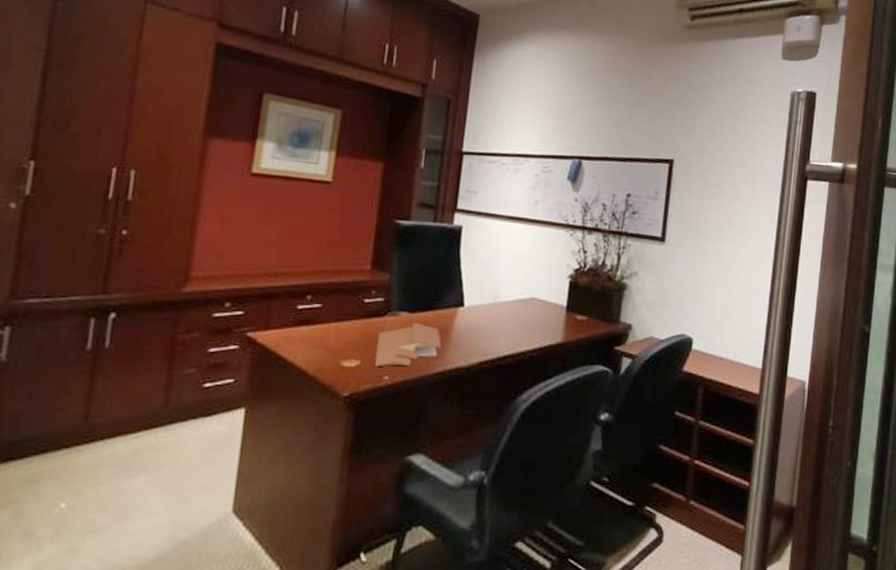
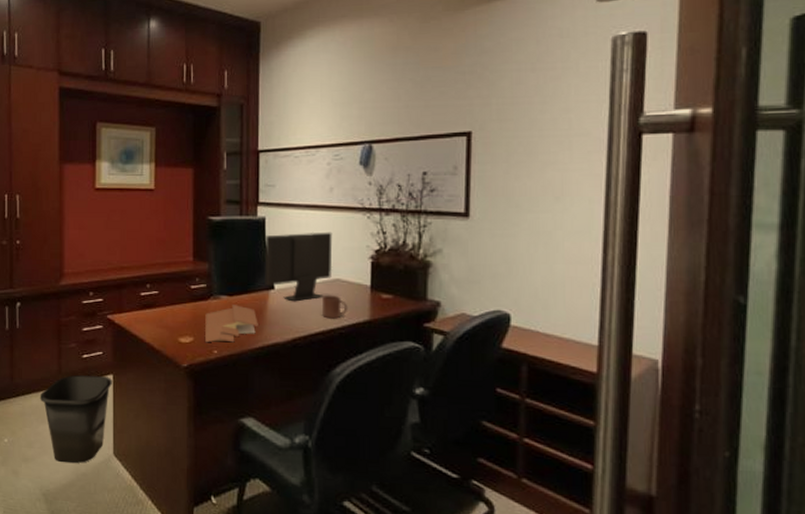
waste bin: none [128,409,243,528] -> present [39,374,112,463]
computer monitor: none [453,245,533,321] -> present [264,232,333,302]
mug: none [514,314,542,341] -> present [322,295,348,319]

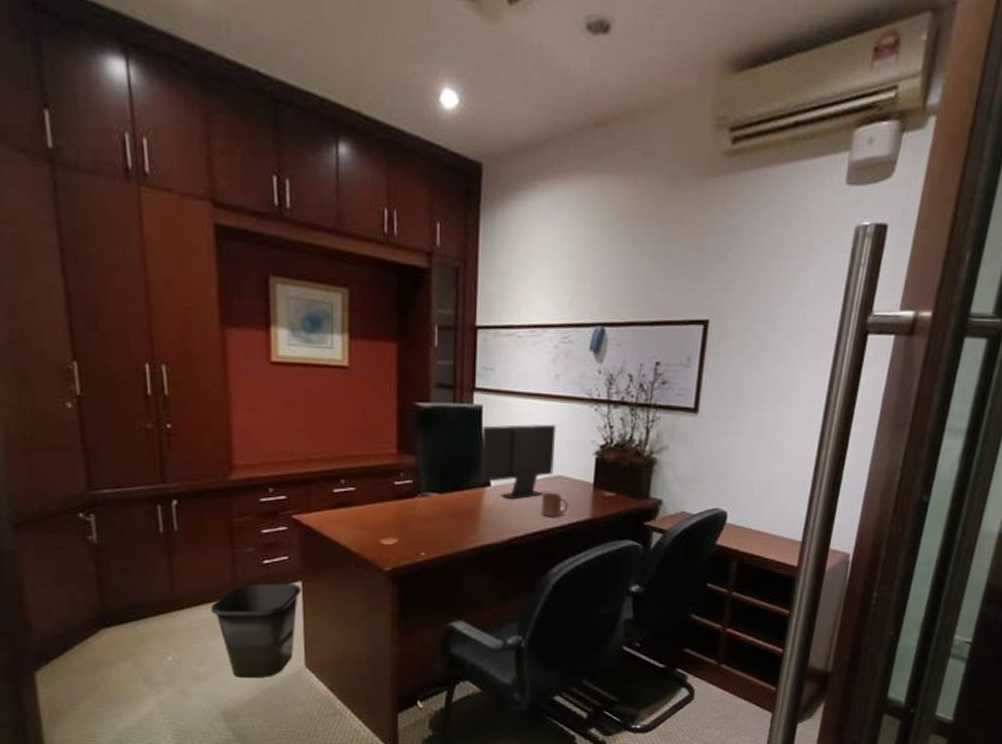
papers: present [205,305,258,343] -> none [411,503,472,545]

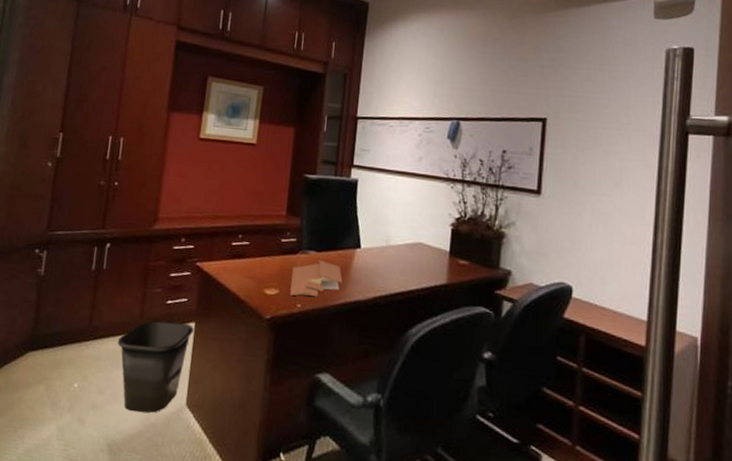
papers: none [411,503,472,545] -> present [290,260,343,298]
computer monitor: present [480,424,557,500] -> none [352,195,419,262]
mug: present [542,492,569,518] -> none [403,257,428,281]

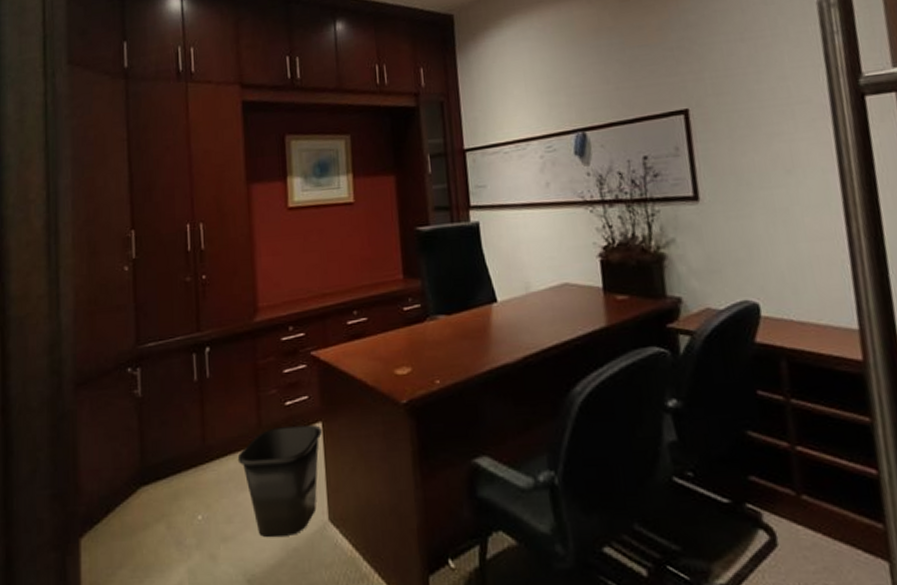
papers: present [290,260,343,298] -> none [422,324,483,373]

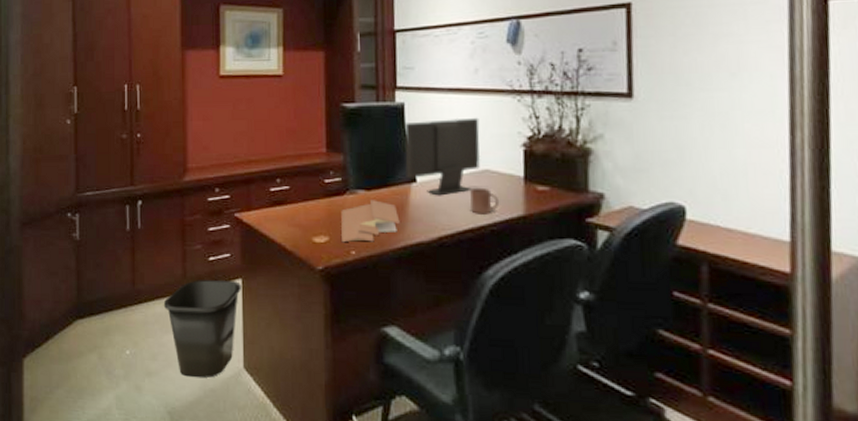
papers: none [422,324,483,373] -> present [341,200,400,243]
computer monitor: none [481,231,559,314] -> present [405,117,481,196]
mug: none [551,301,582,330] -> present [470,187,500,214]

